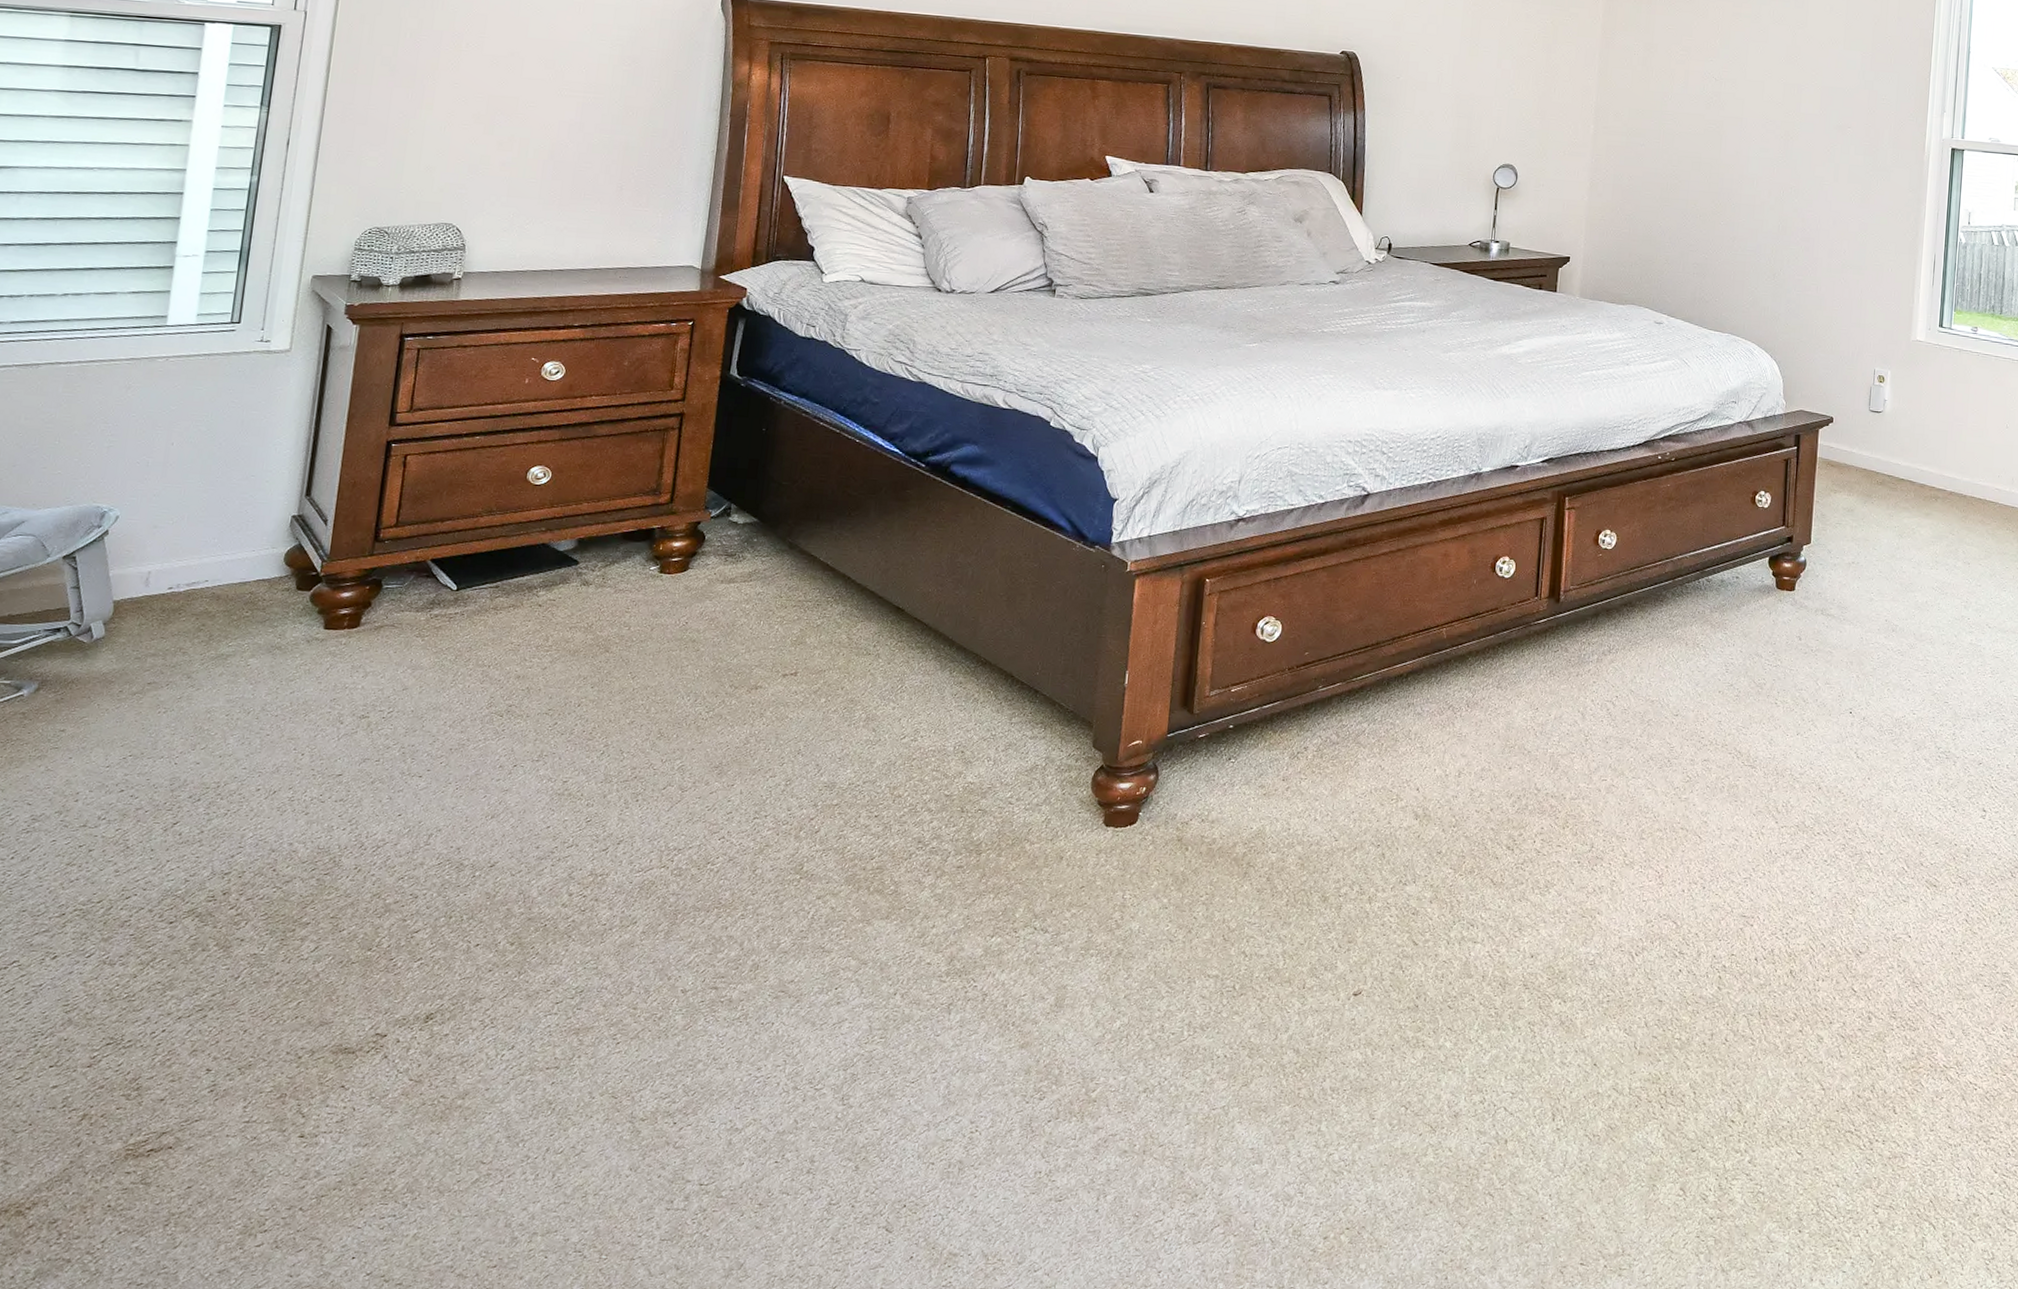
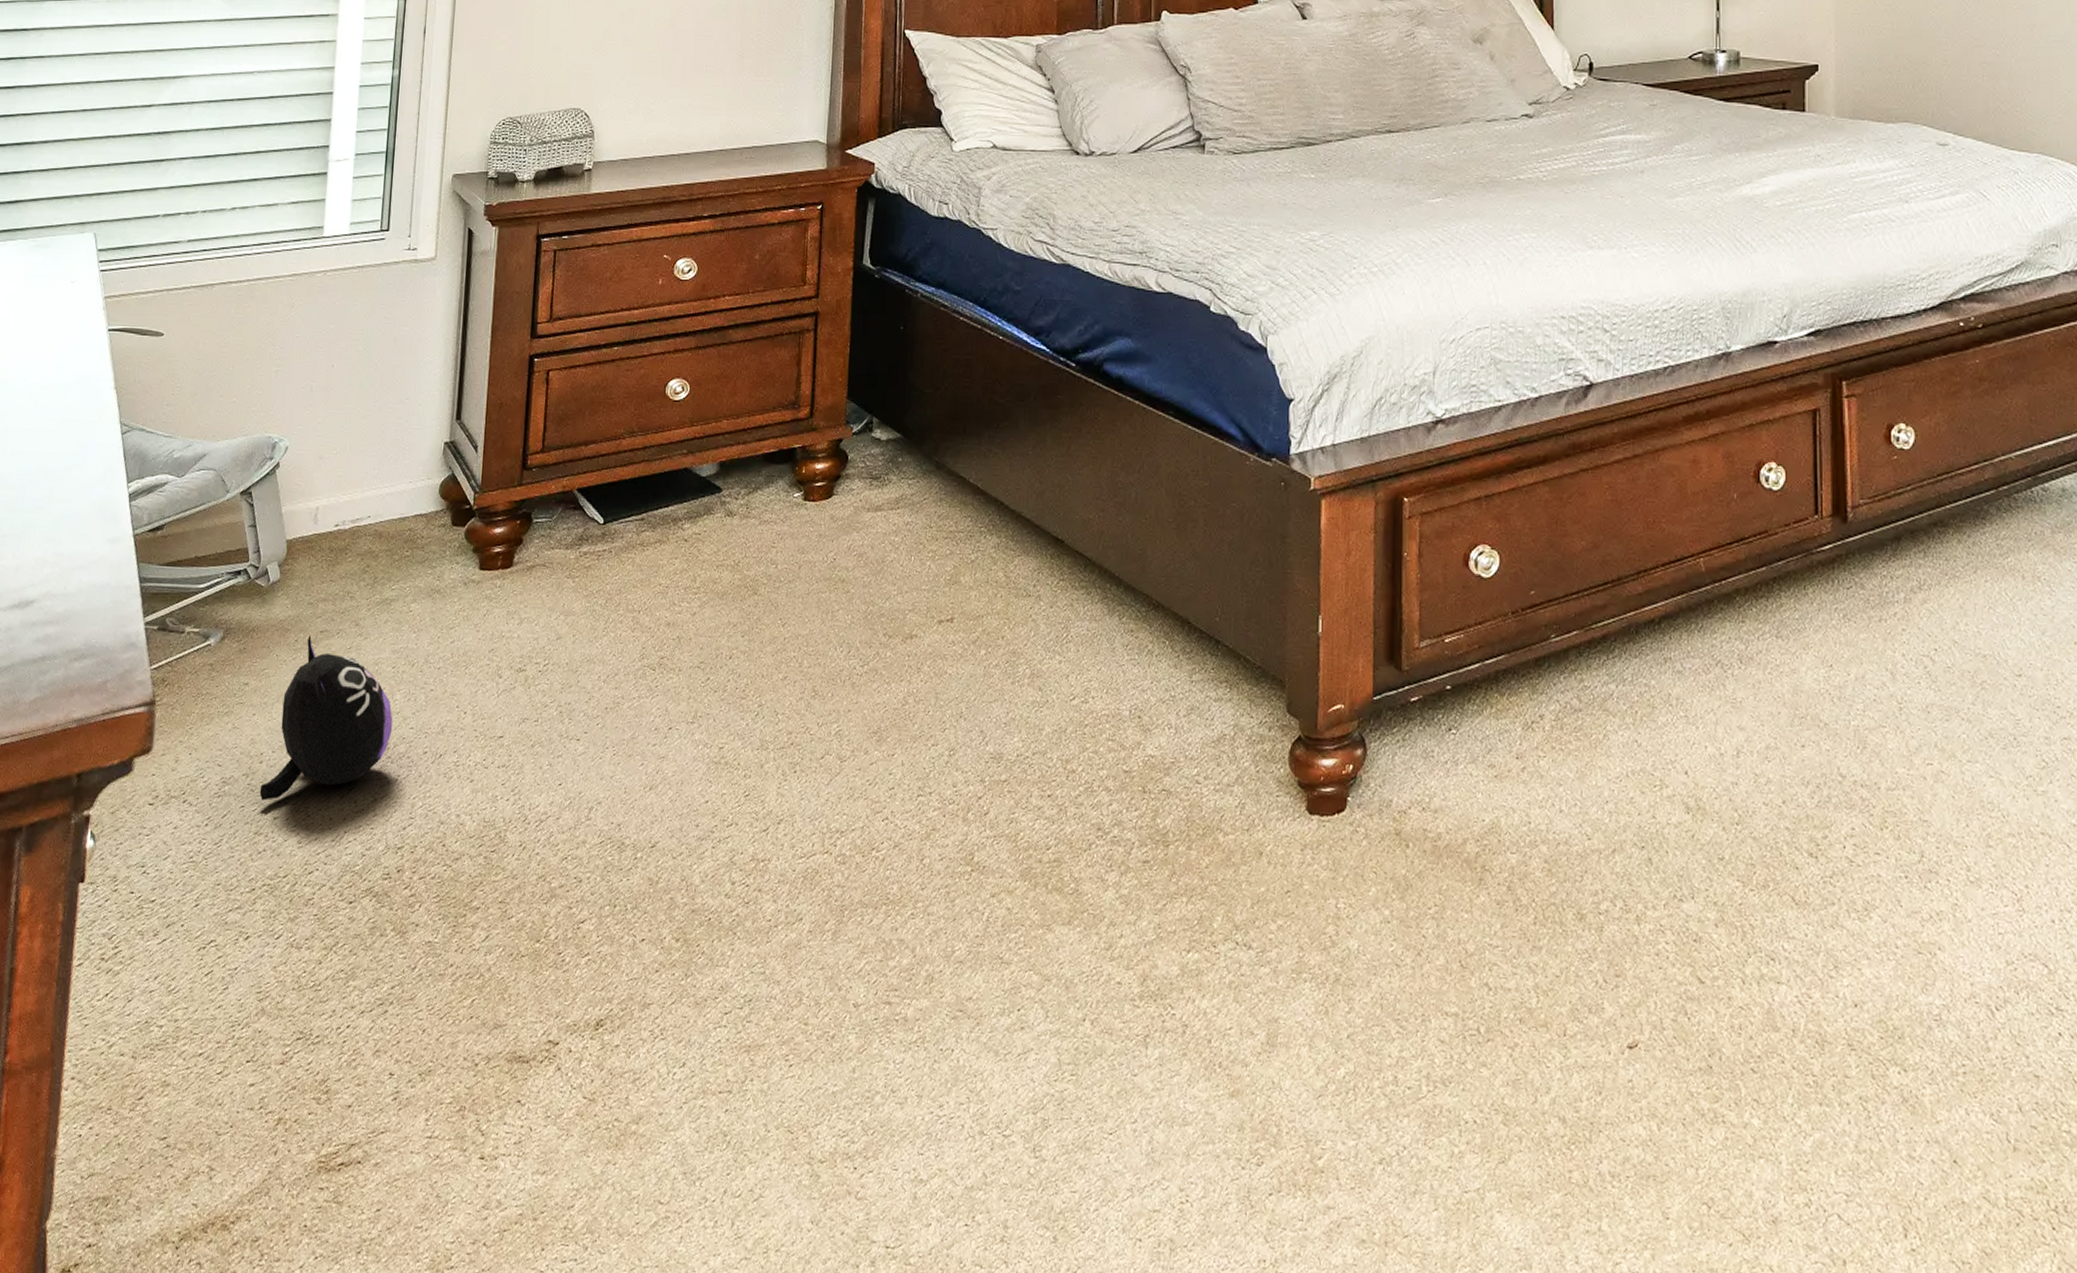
plush toy: none [73,686,225,835] -> present [259,635,393,801]

